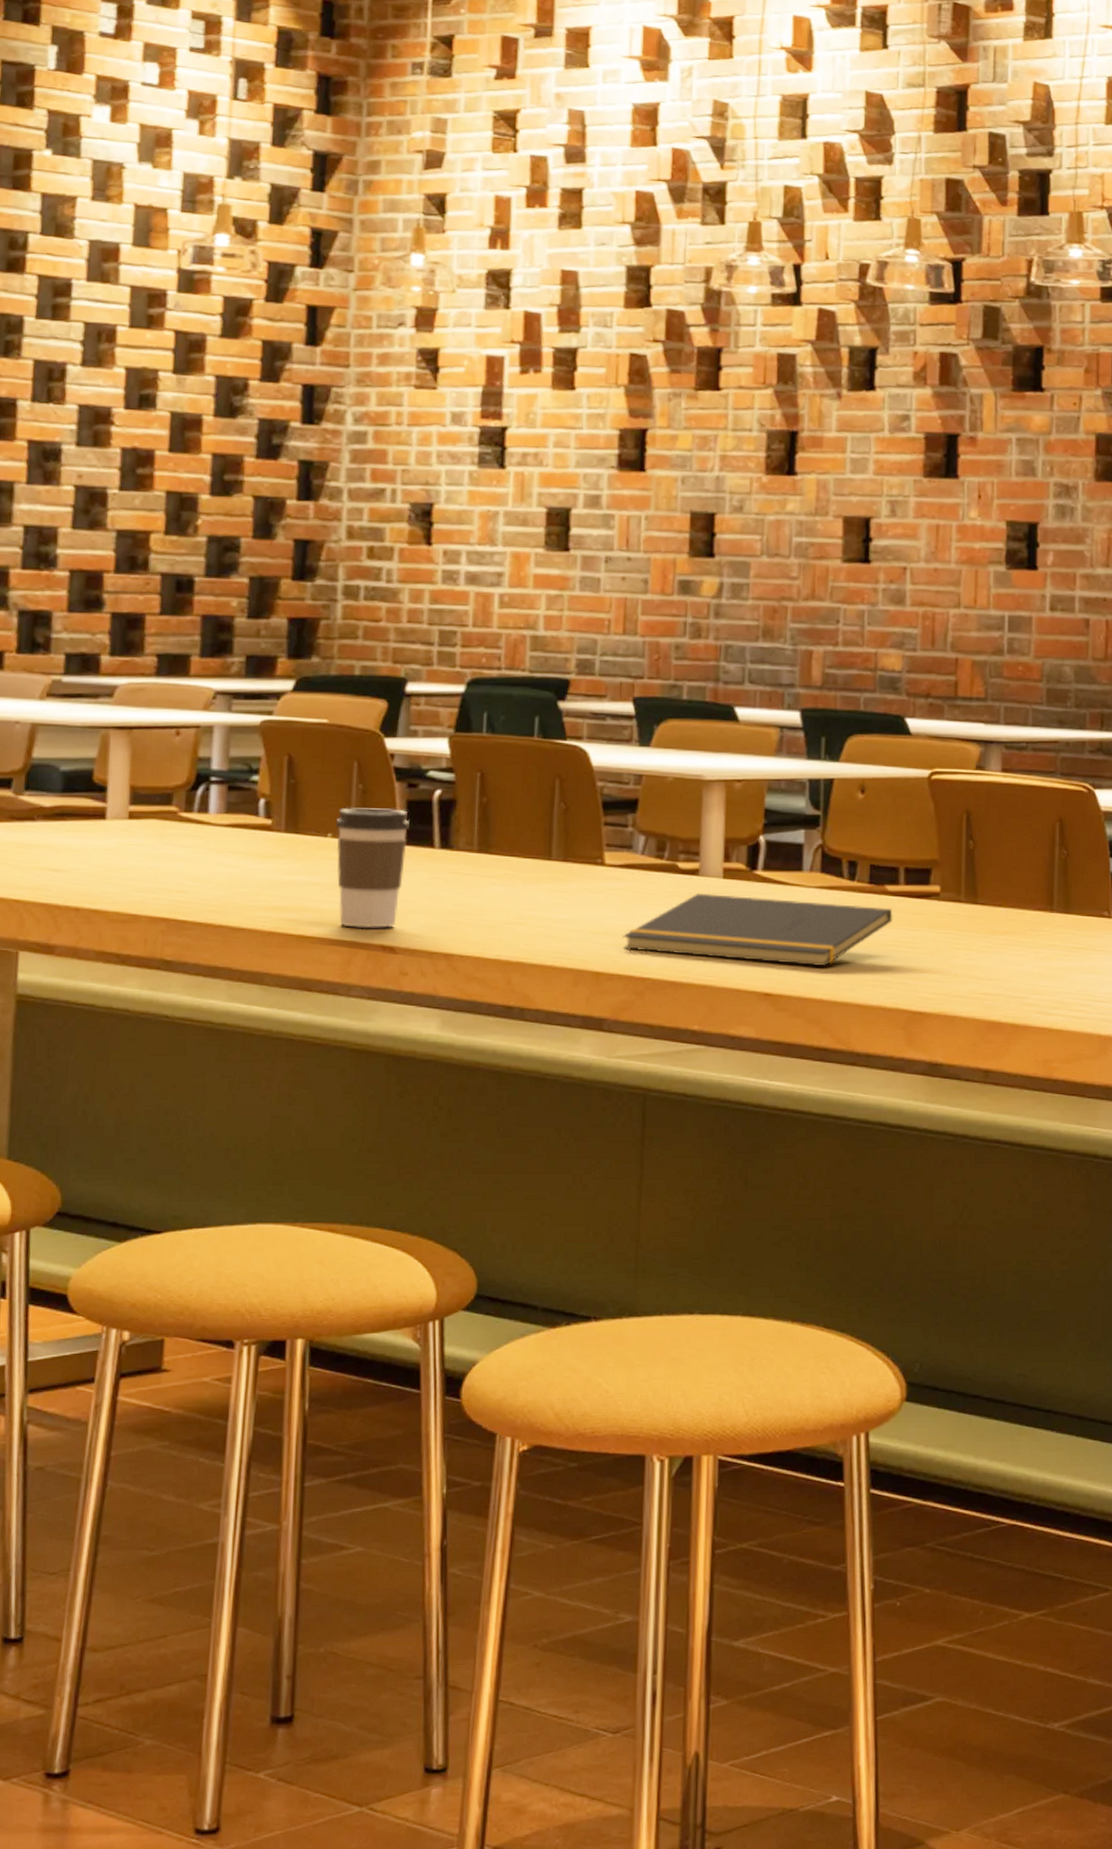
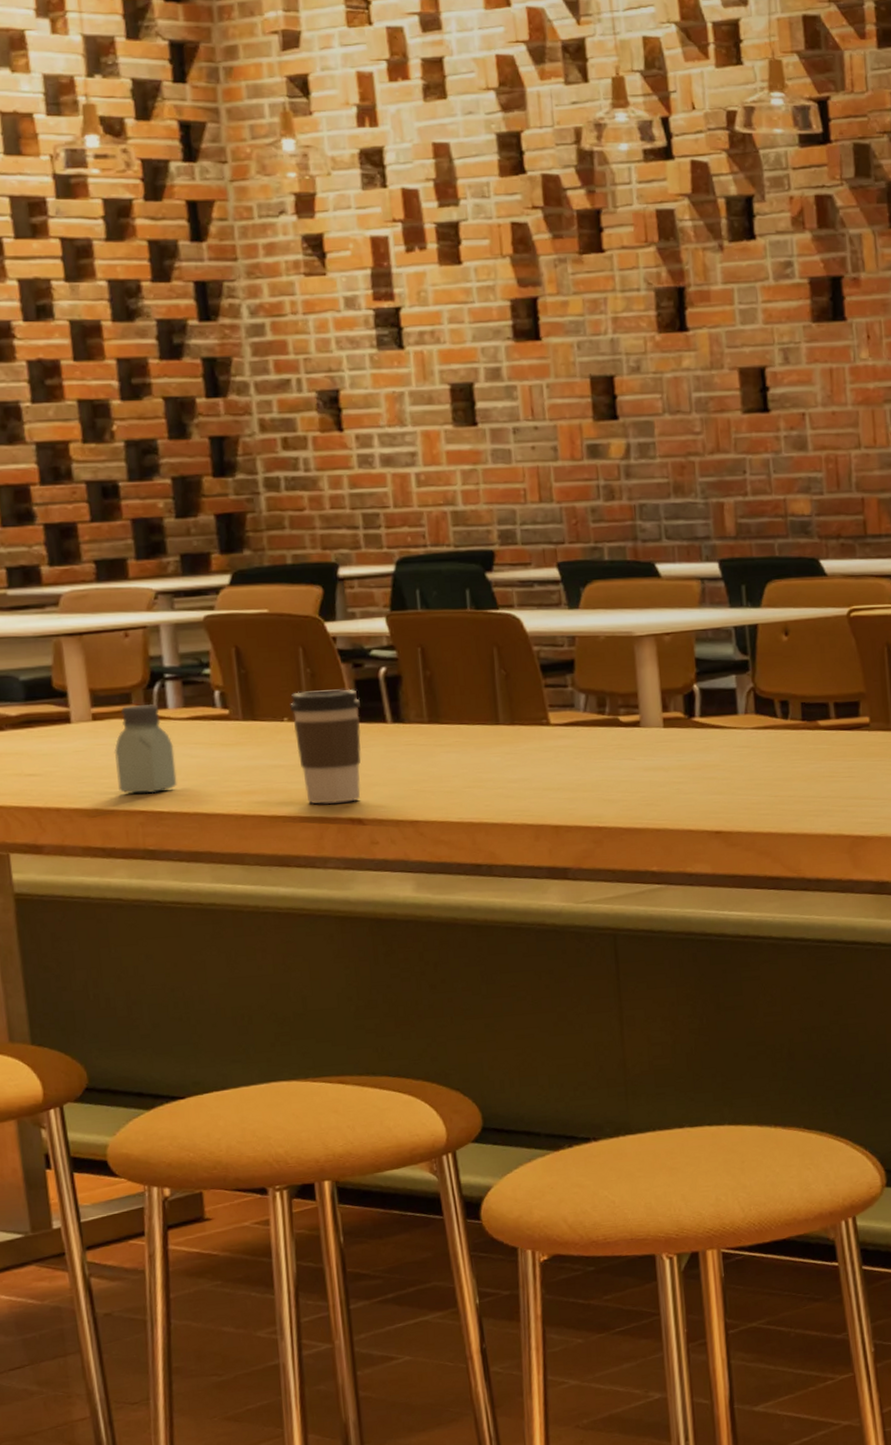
saltshaker: none [144,806,209,901] -> present [114,704,177,794]
notepad: present [623,893,893,967] -> none [576,741,828,803]

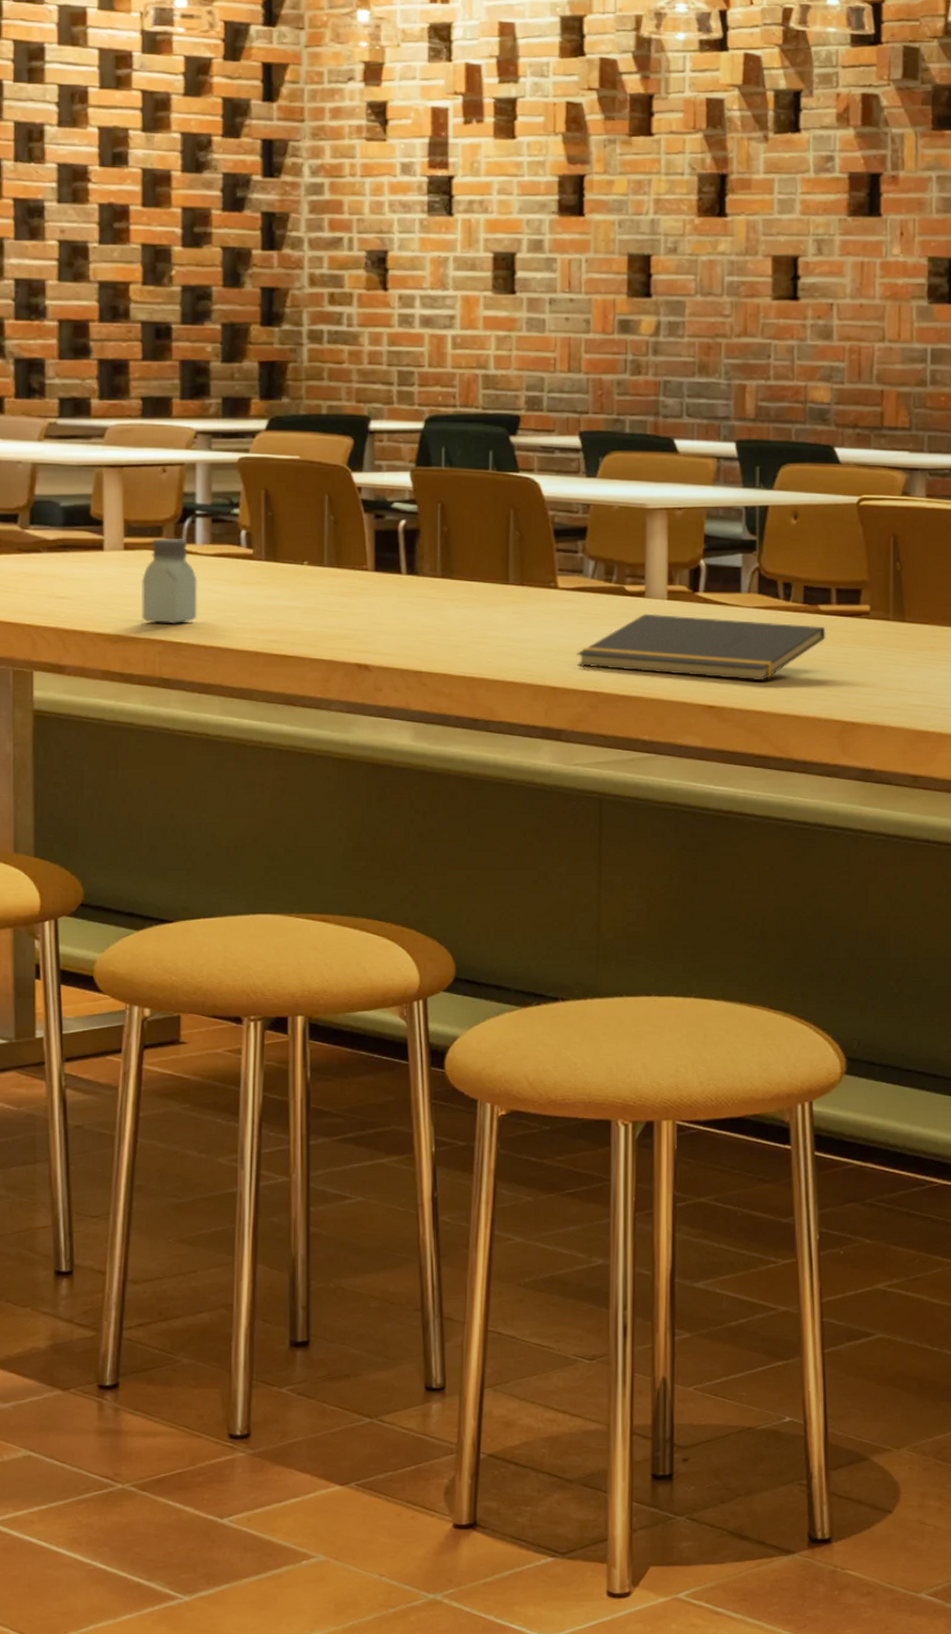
coffee cup: present [290,689,361,804] -> none [311,537,378,648]
notepad: none [576,741,828,803] -> present [577,613,826,681]

